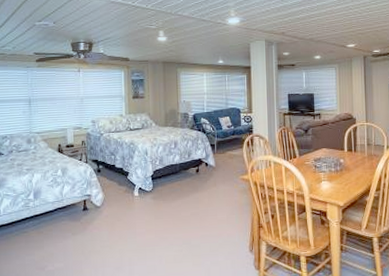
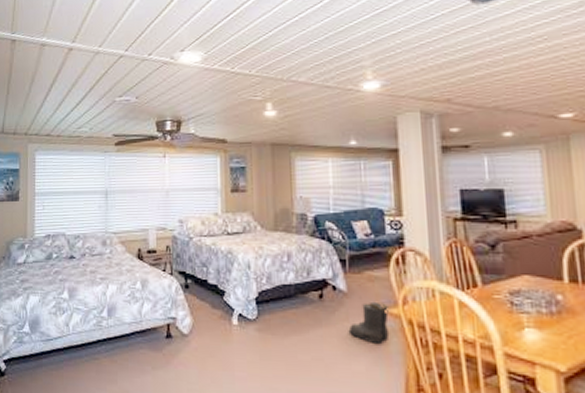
boots: none [215,171,242,200] -> present [348,301,390,344]

